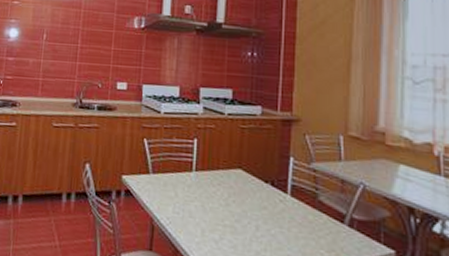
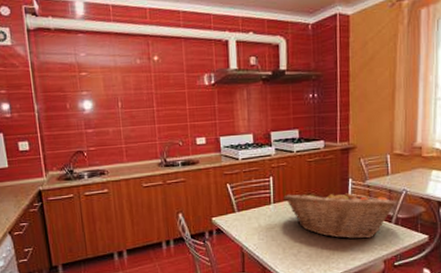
fruit basket: none [208,163,350,239] -> present [283,189,396,239]

